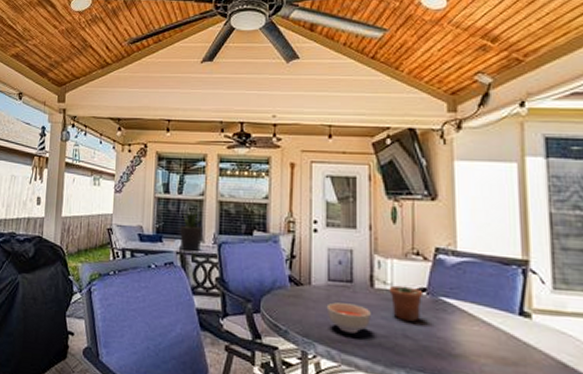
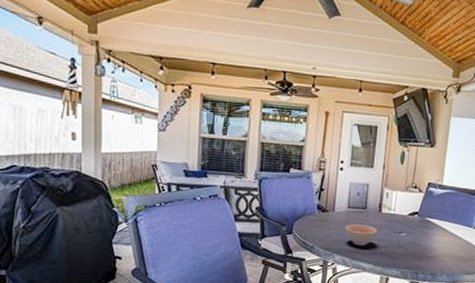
planter: present [180,208,203,251] -> none [224,148,246,185]
planter: present [389,285,423,322] -> none [392,210,416,236]

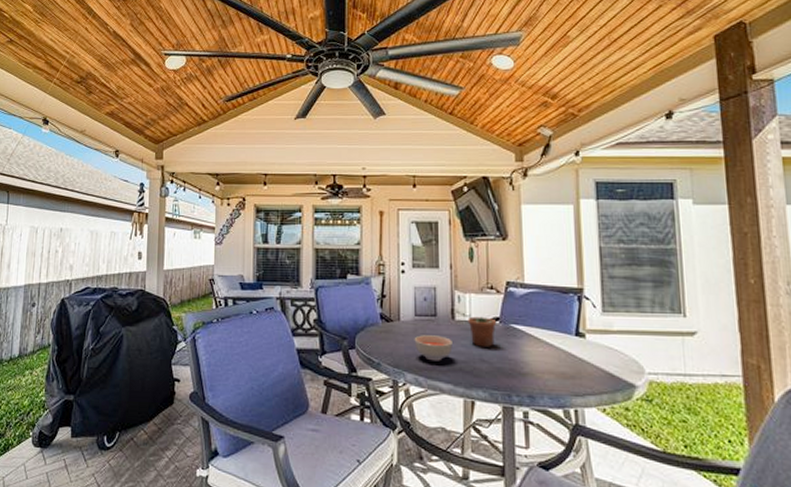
planter: none [392,210,416,236] -> present [468,316,497,347]

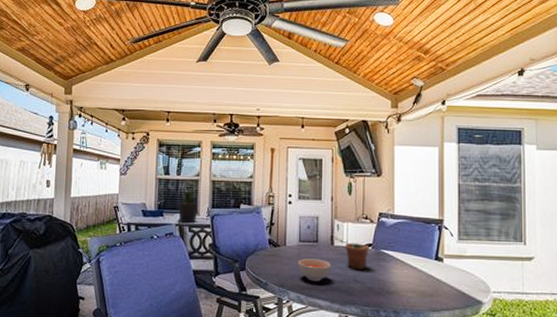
planter: none [279,256,300,296] -> present [178,187,198,223]

